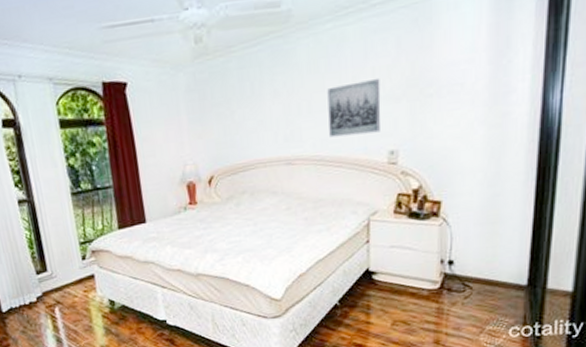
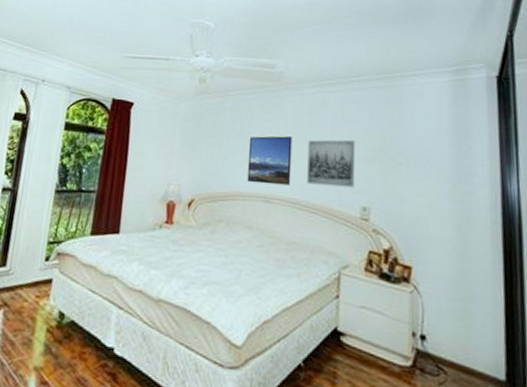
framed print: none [261,88,312,148] -> present [247,136,292,186]

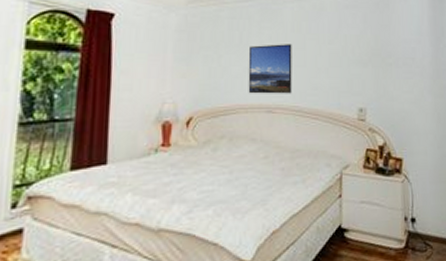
wall art: present [307,139,355,188] -> none [307,44,352,91]

